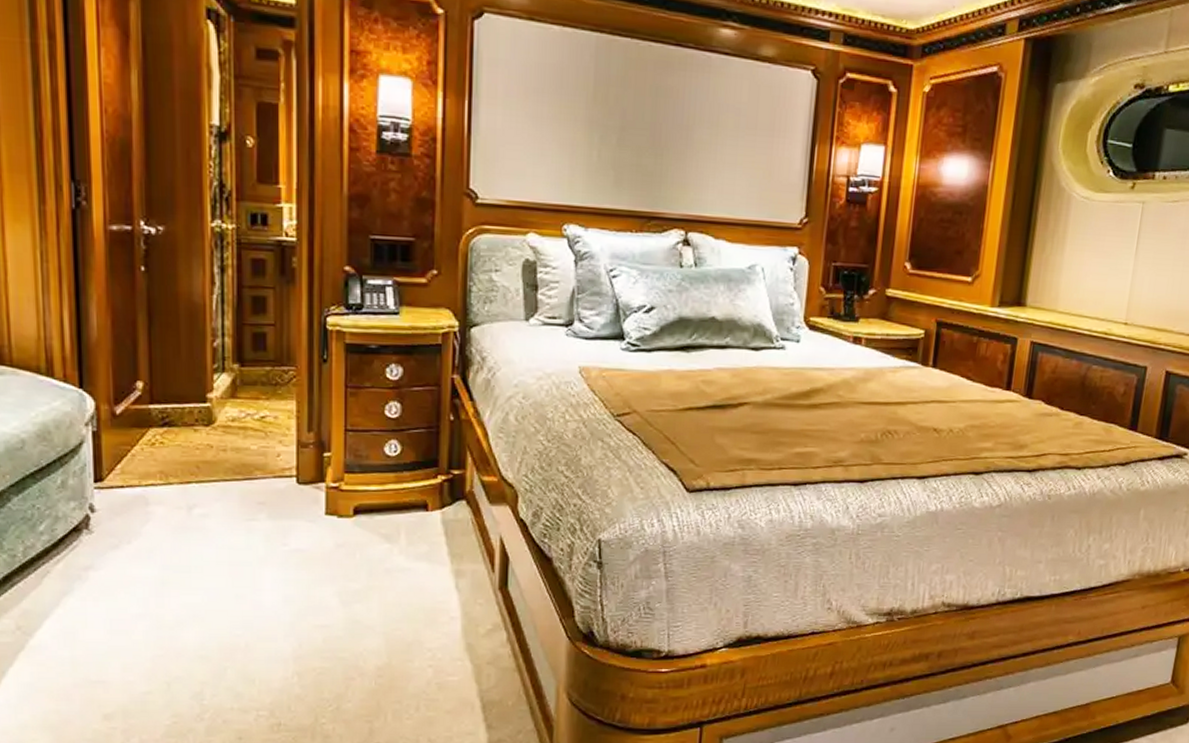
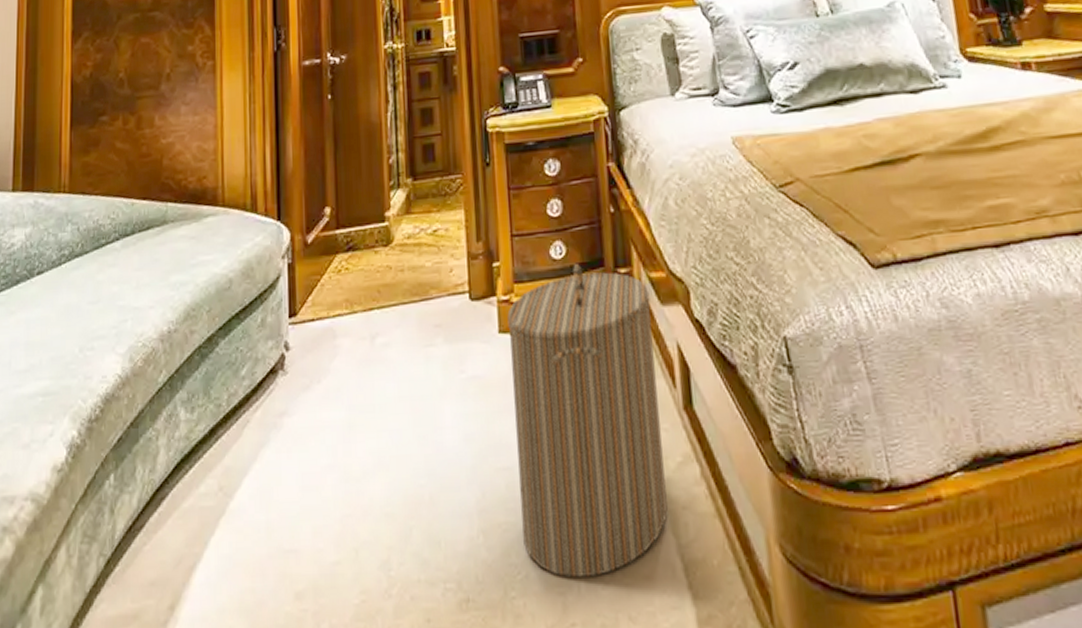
laundry hamper: none [335,461,480,711] -> present [507,263,668,579]

